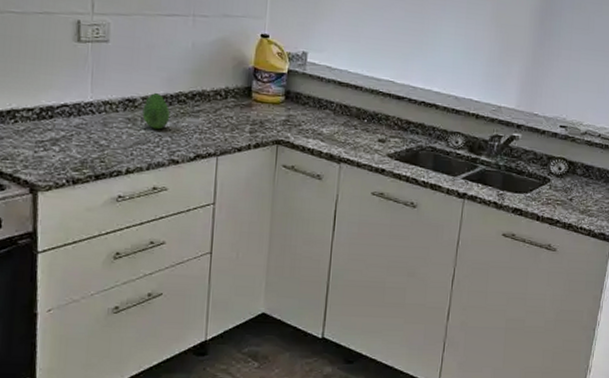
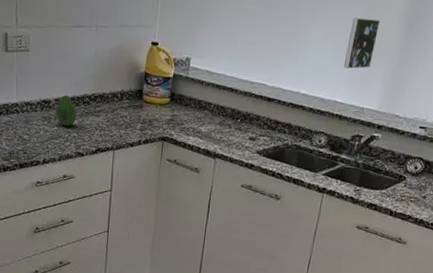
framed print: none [476,14,512,66] -> present [343,18,381,69]

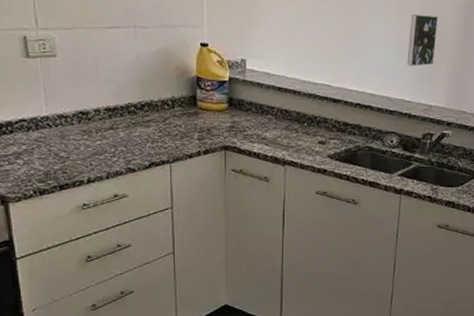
fruit: present [55,94,77,127] -> none [96,104,123,140]

